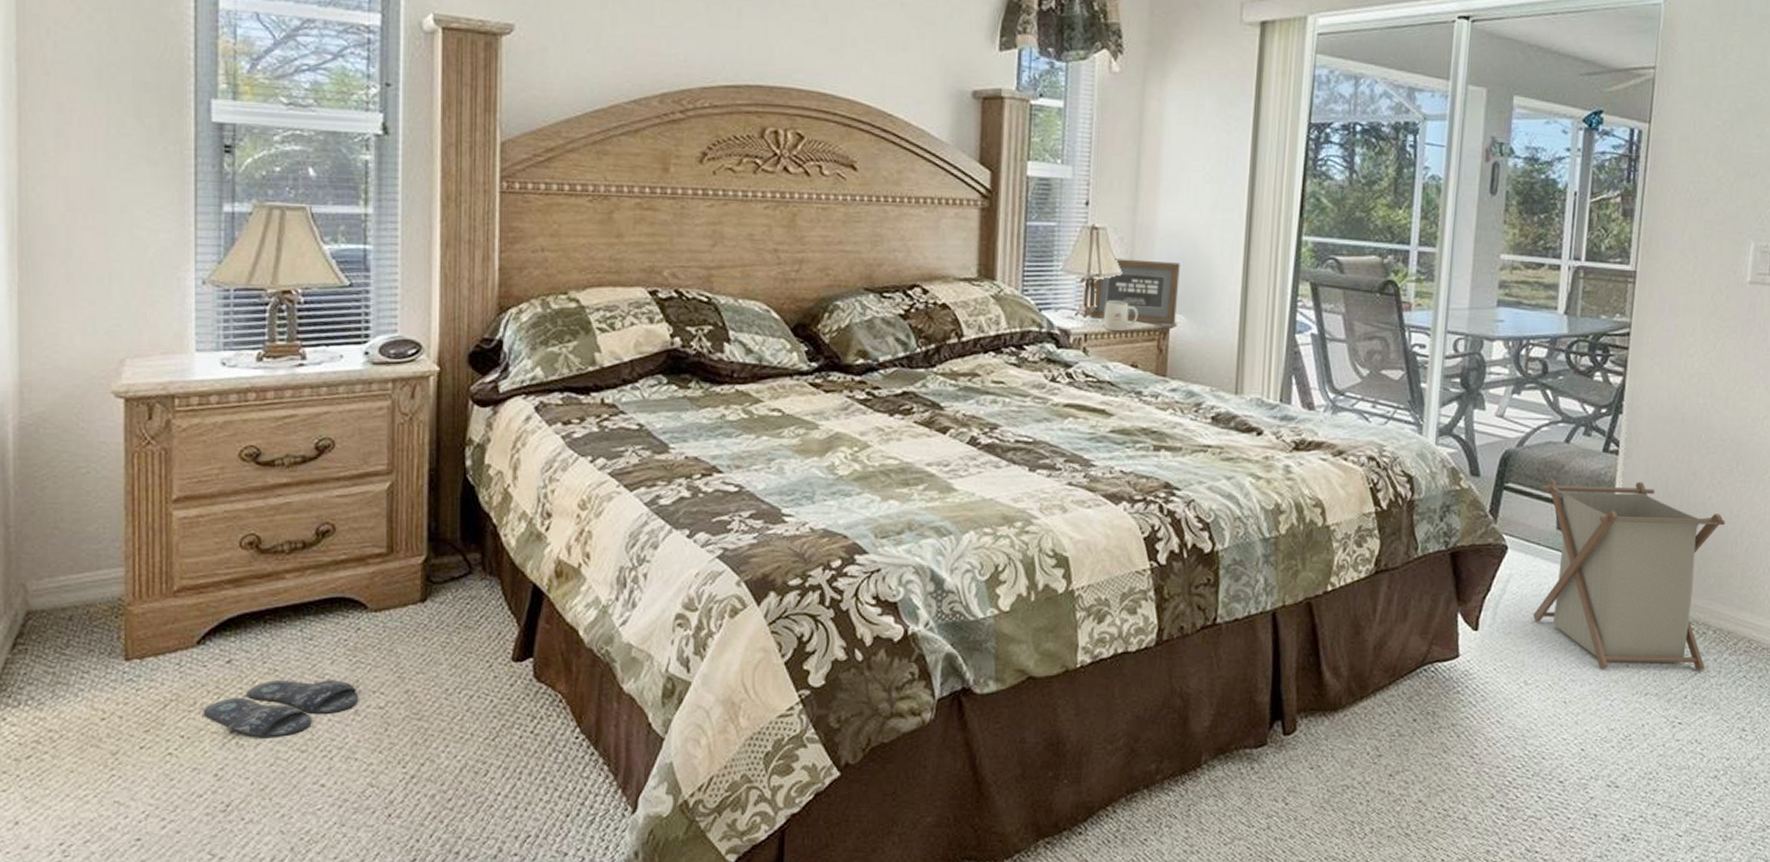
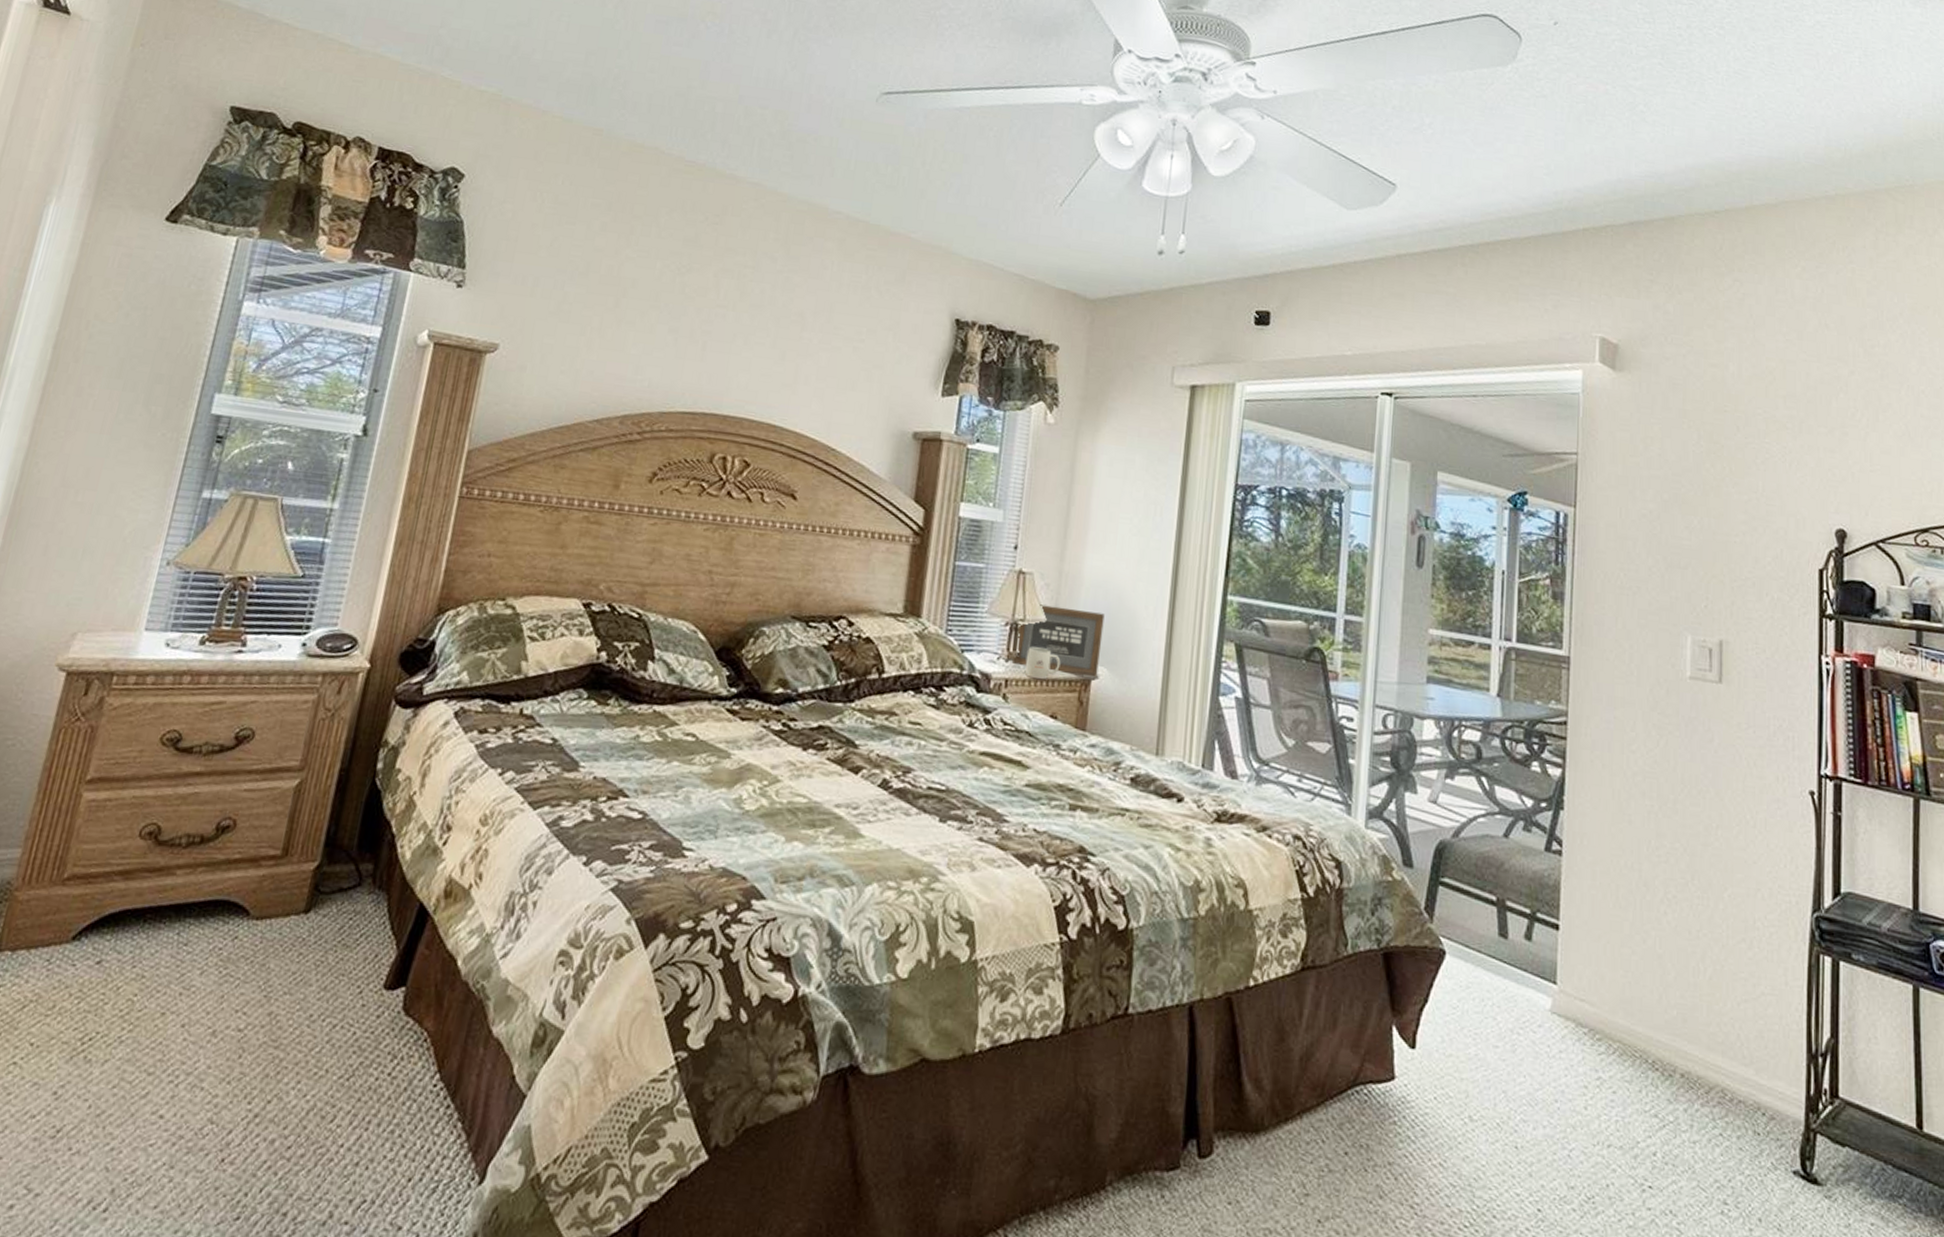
slippers: present [203,680,358,738] -> none [59,988,220,1055]
laundry basket: present [1533,479,1725,670] -> none [1476,877,1684,1122]

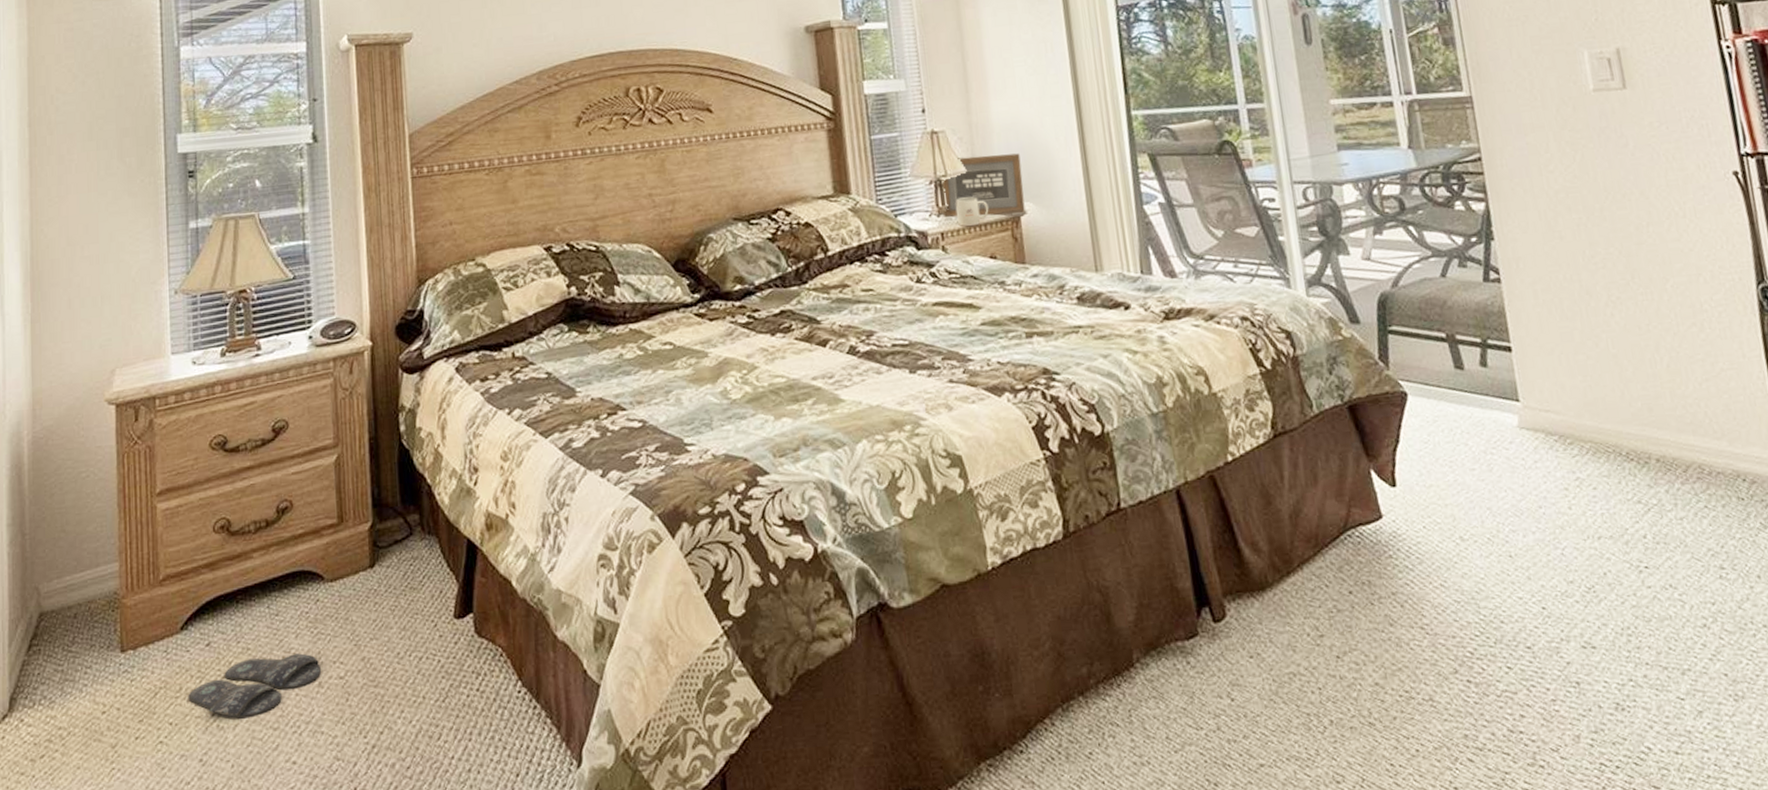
slippers: none [59,988,220,1055] -> present [188,653,321,719]

